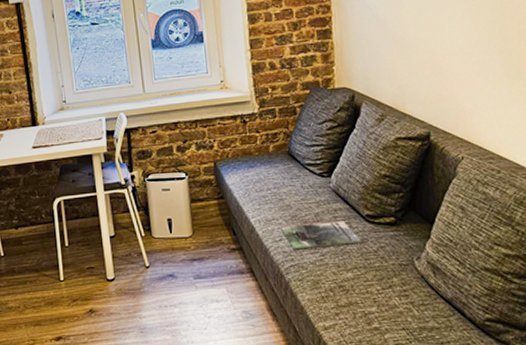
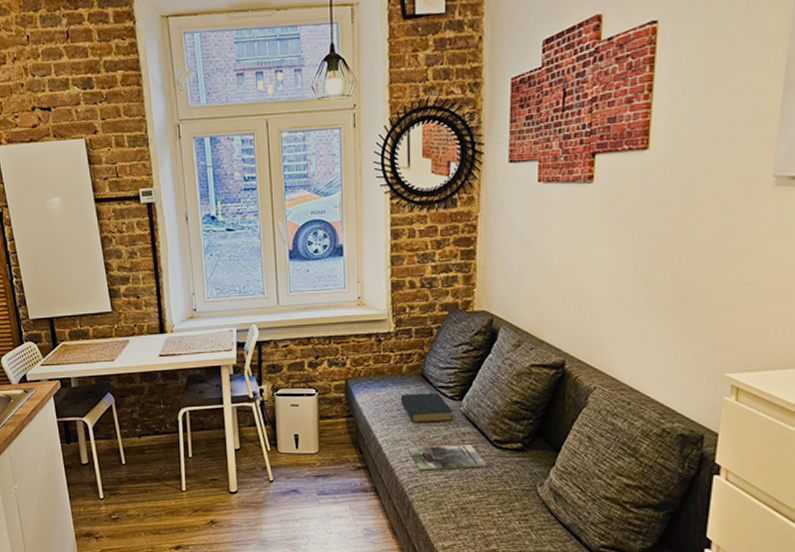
hardback book: none [269,171,323,201] -> present [400,393,453,422]

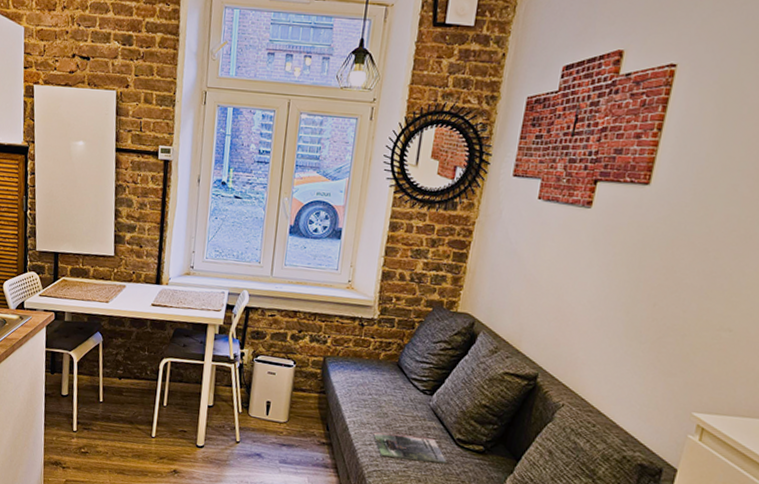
hardback book: present [400,393,453,422] -> none [373,380,422,414]

